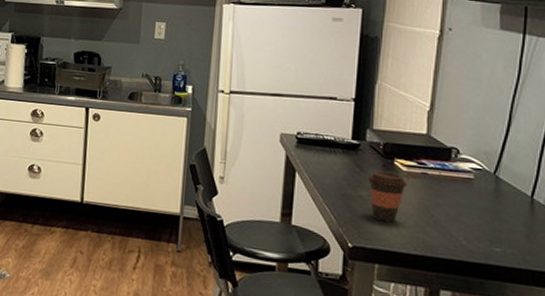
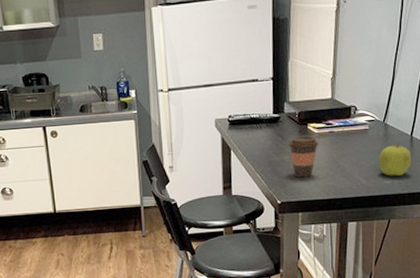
fruit: none [485,202,531,245] -> present [378,142,412,176]

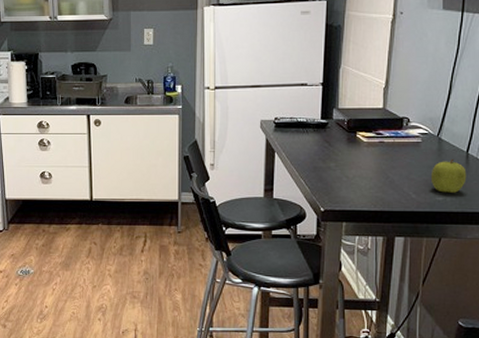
coffee cup: present [288,136,320,178] -> none [334,144,368,187]

